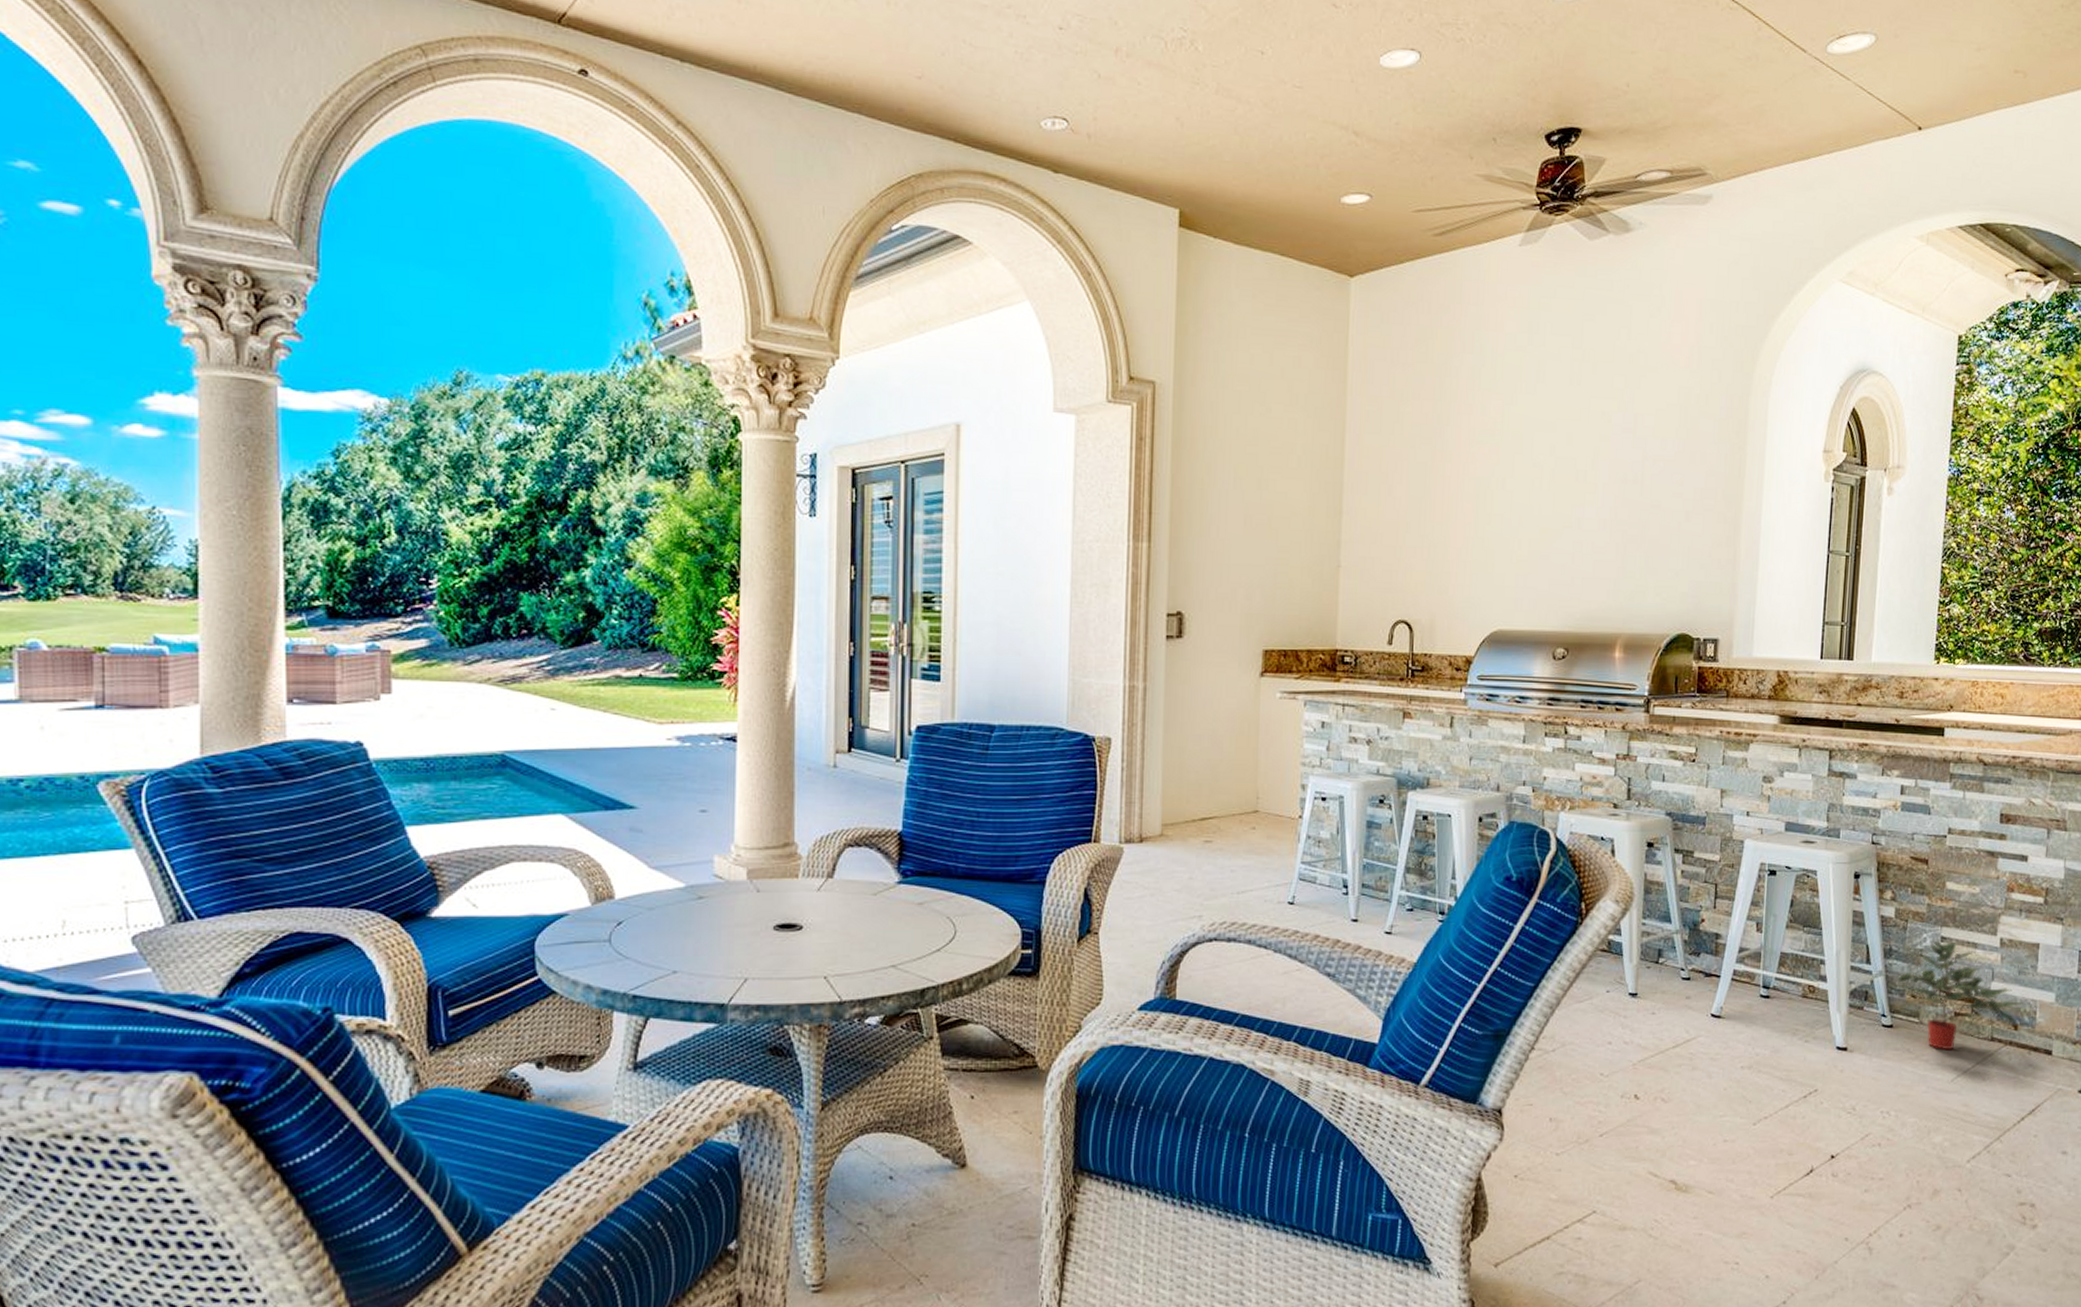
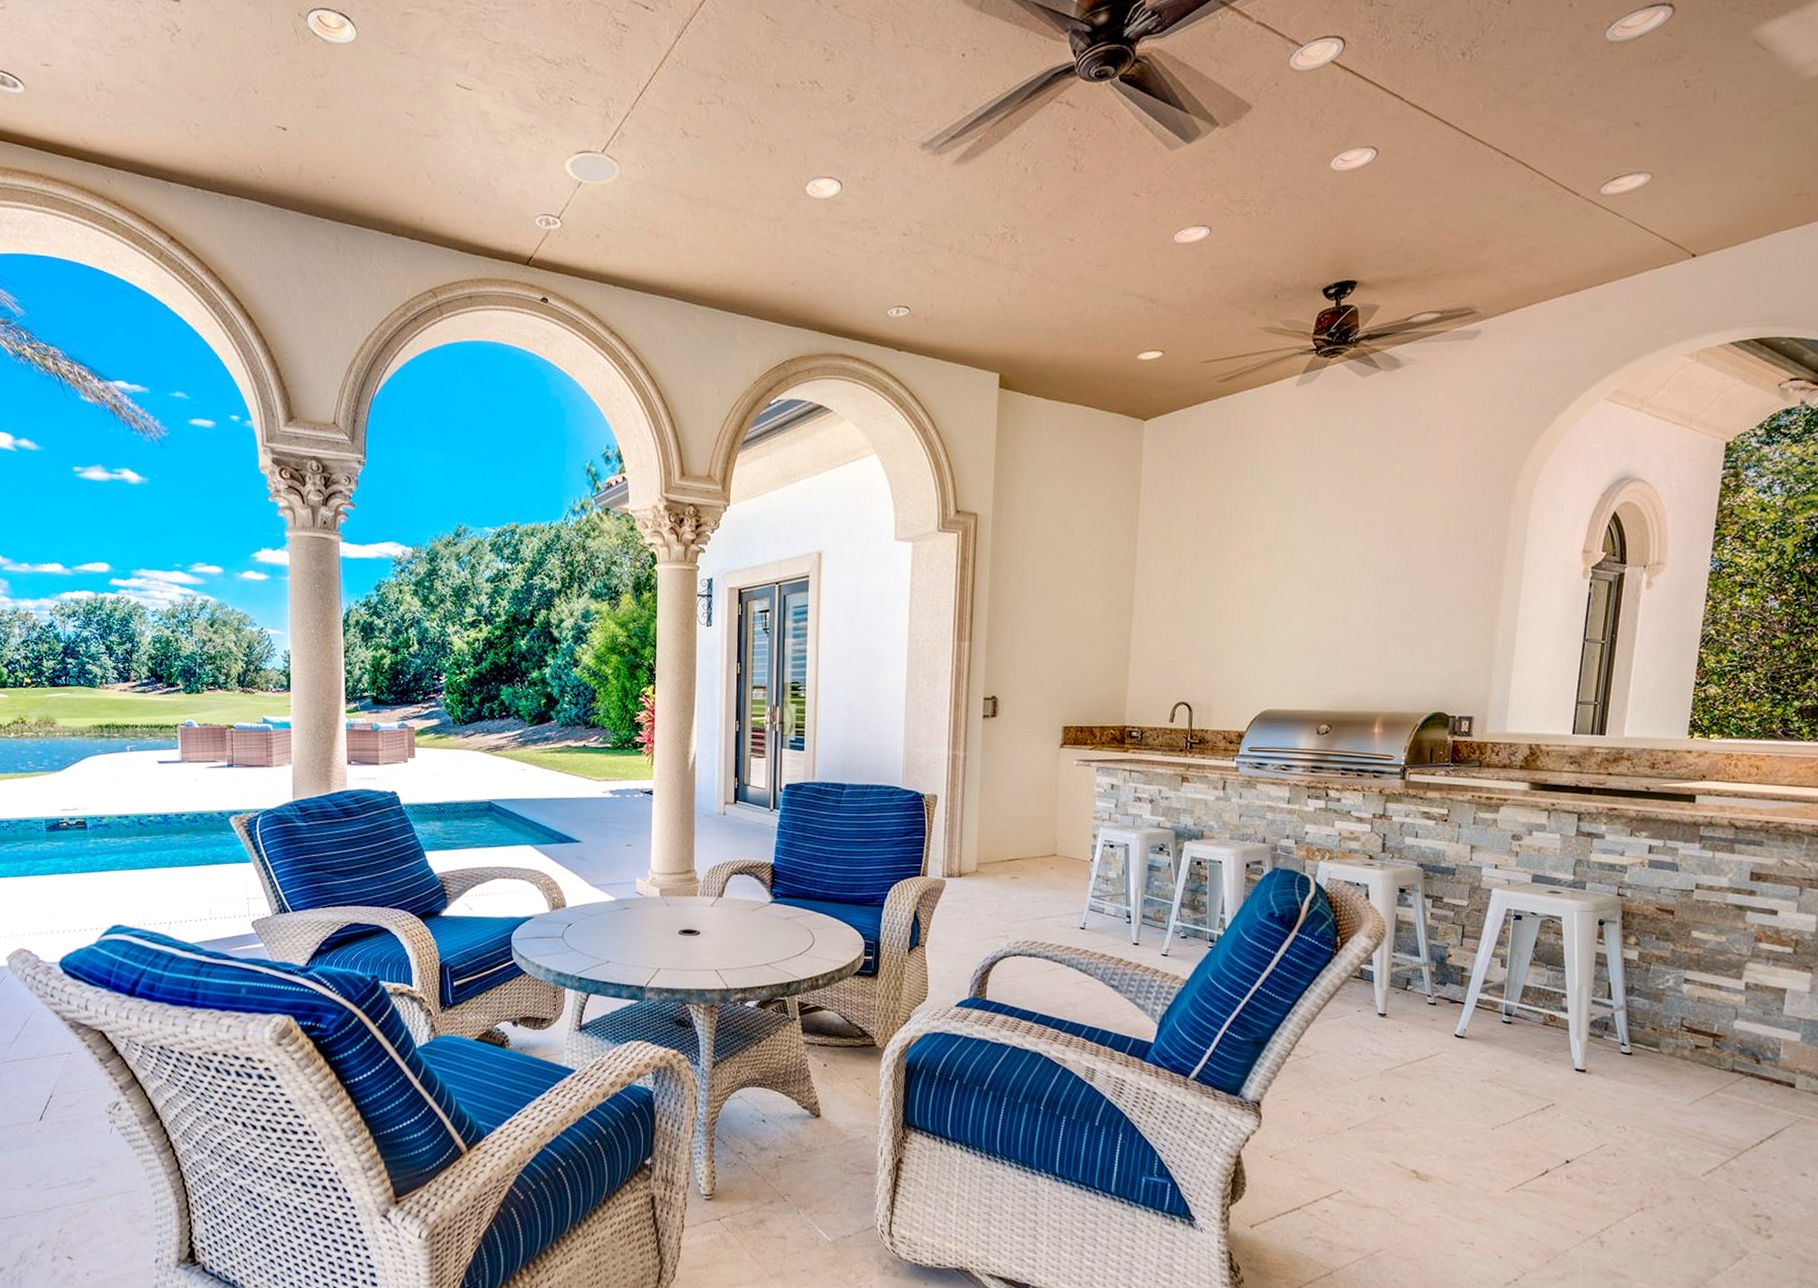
potted plant: present [1898,941,2027,1049] -> none [1639,982,1771,1077]

